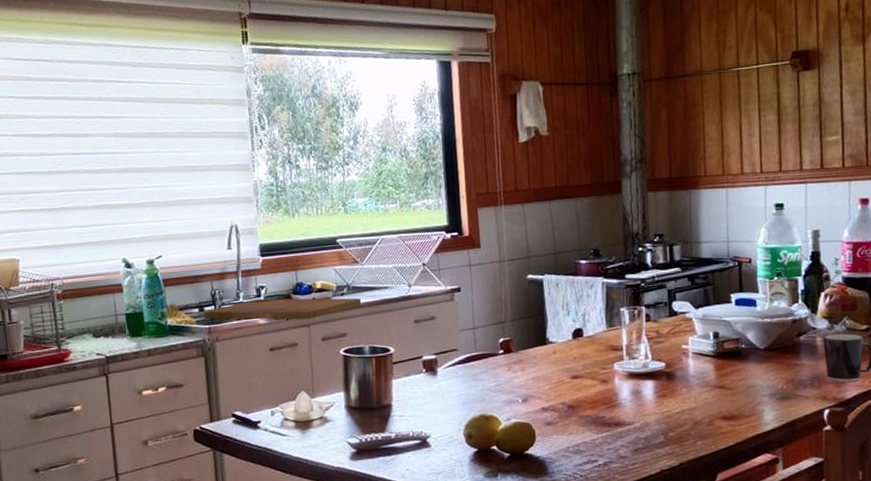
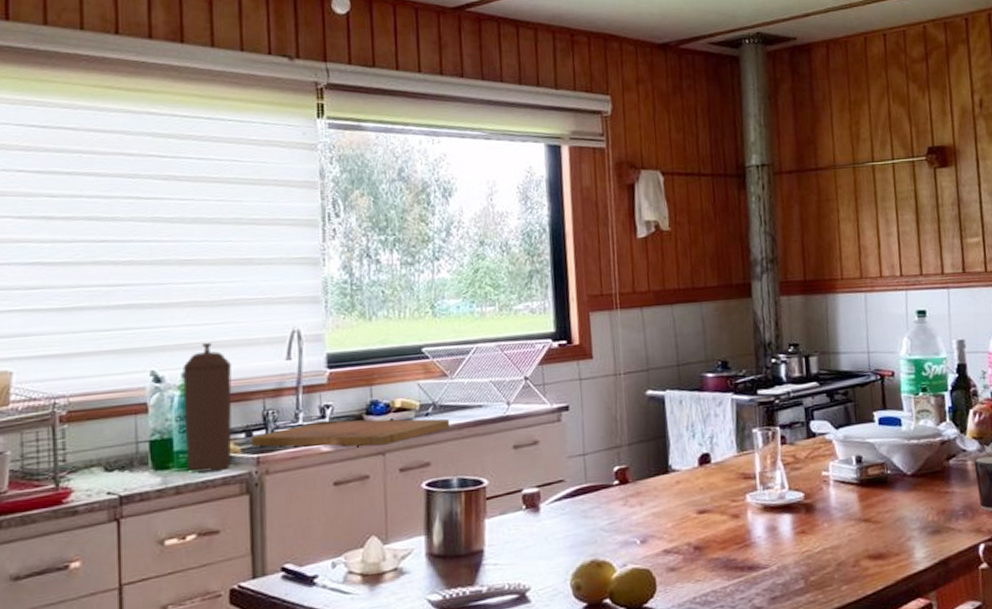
canister: none [147,236,189,339] -> present [182,343,232,473]

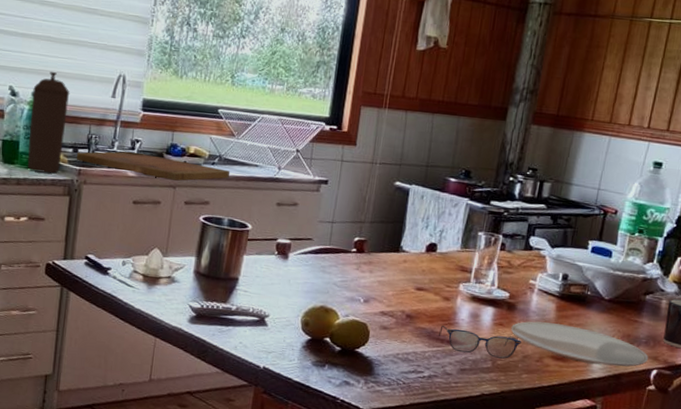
glasses: none [736,543,831,578] -> present [439,326,521,359]
plate: none [815,514,971,556] -> present [511,321,648,367]

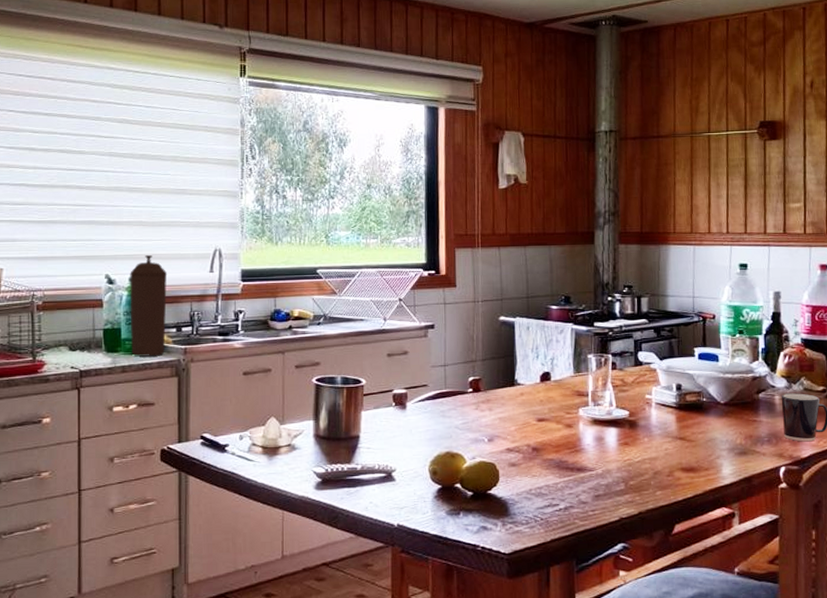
cutting board: present [76,151,231,181] -> none [180,323,337,346]
glasses: present [439,326,521,359] -> none [567,454,649,479]
plate: present [511,321,648,367] -> none [636,435,774,470]

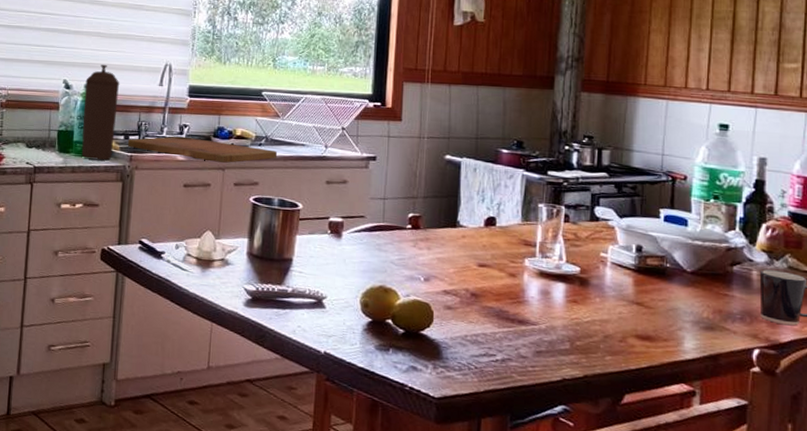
cutting board: none [180,323,337,346] -> present [127,136,278,163]

